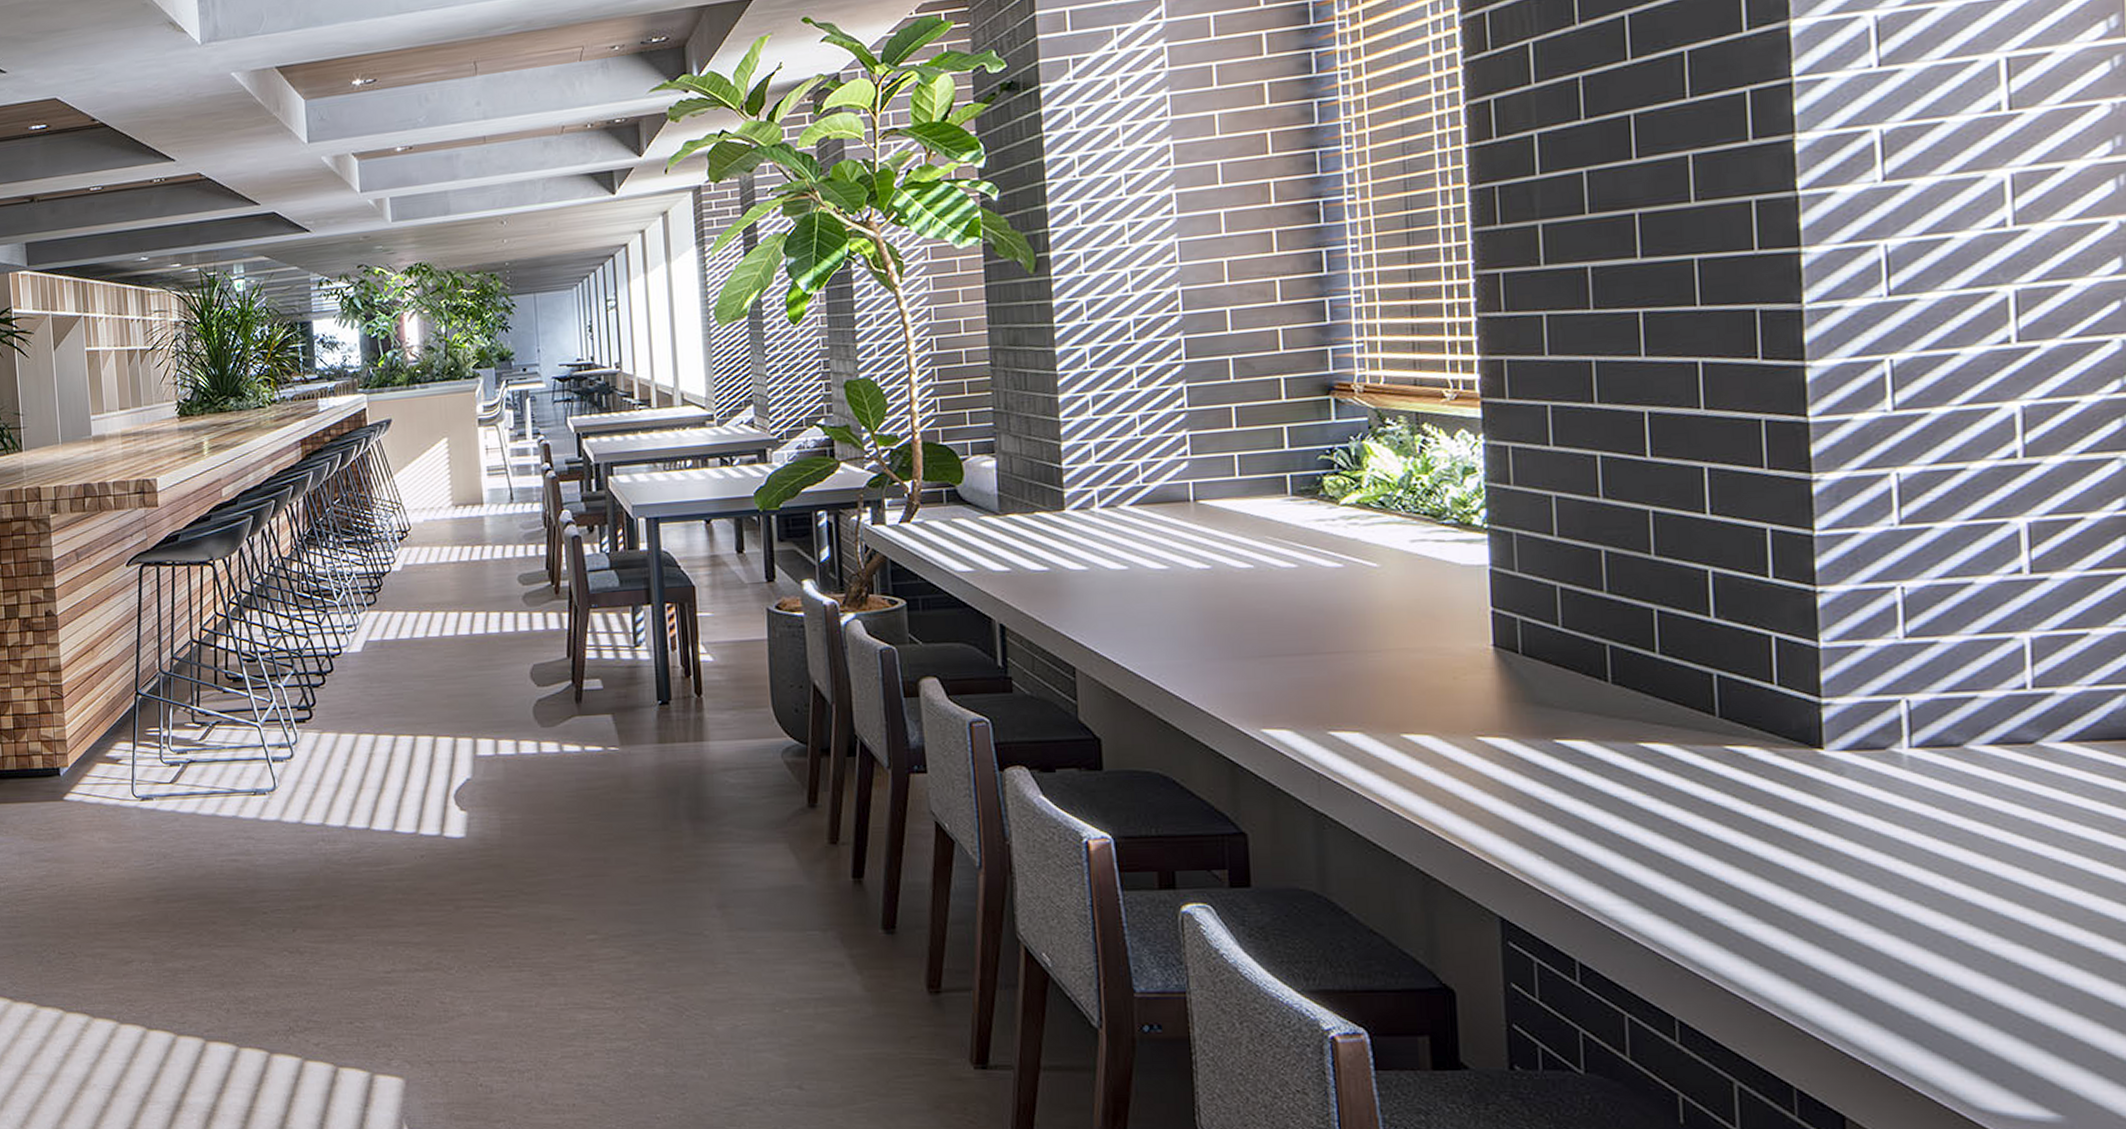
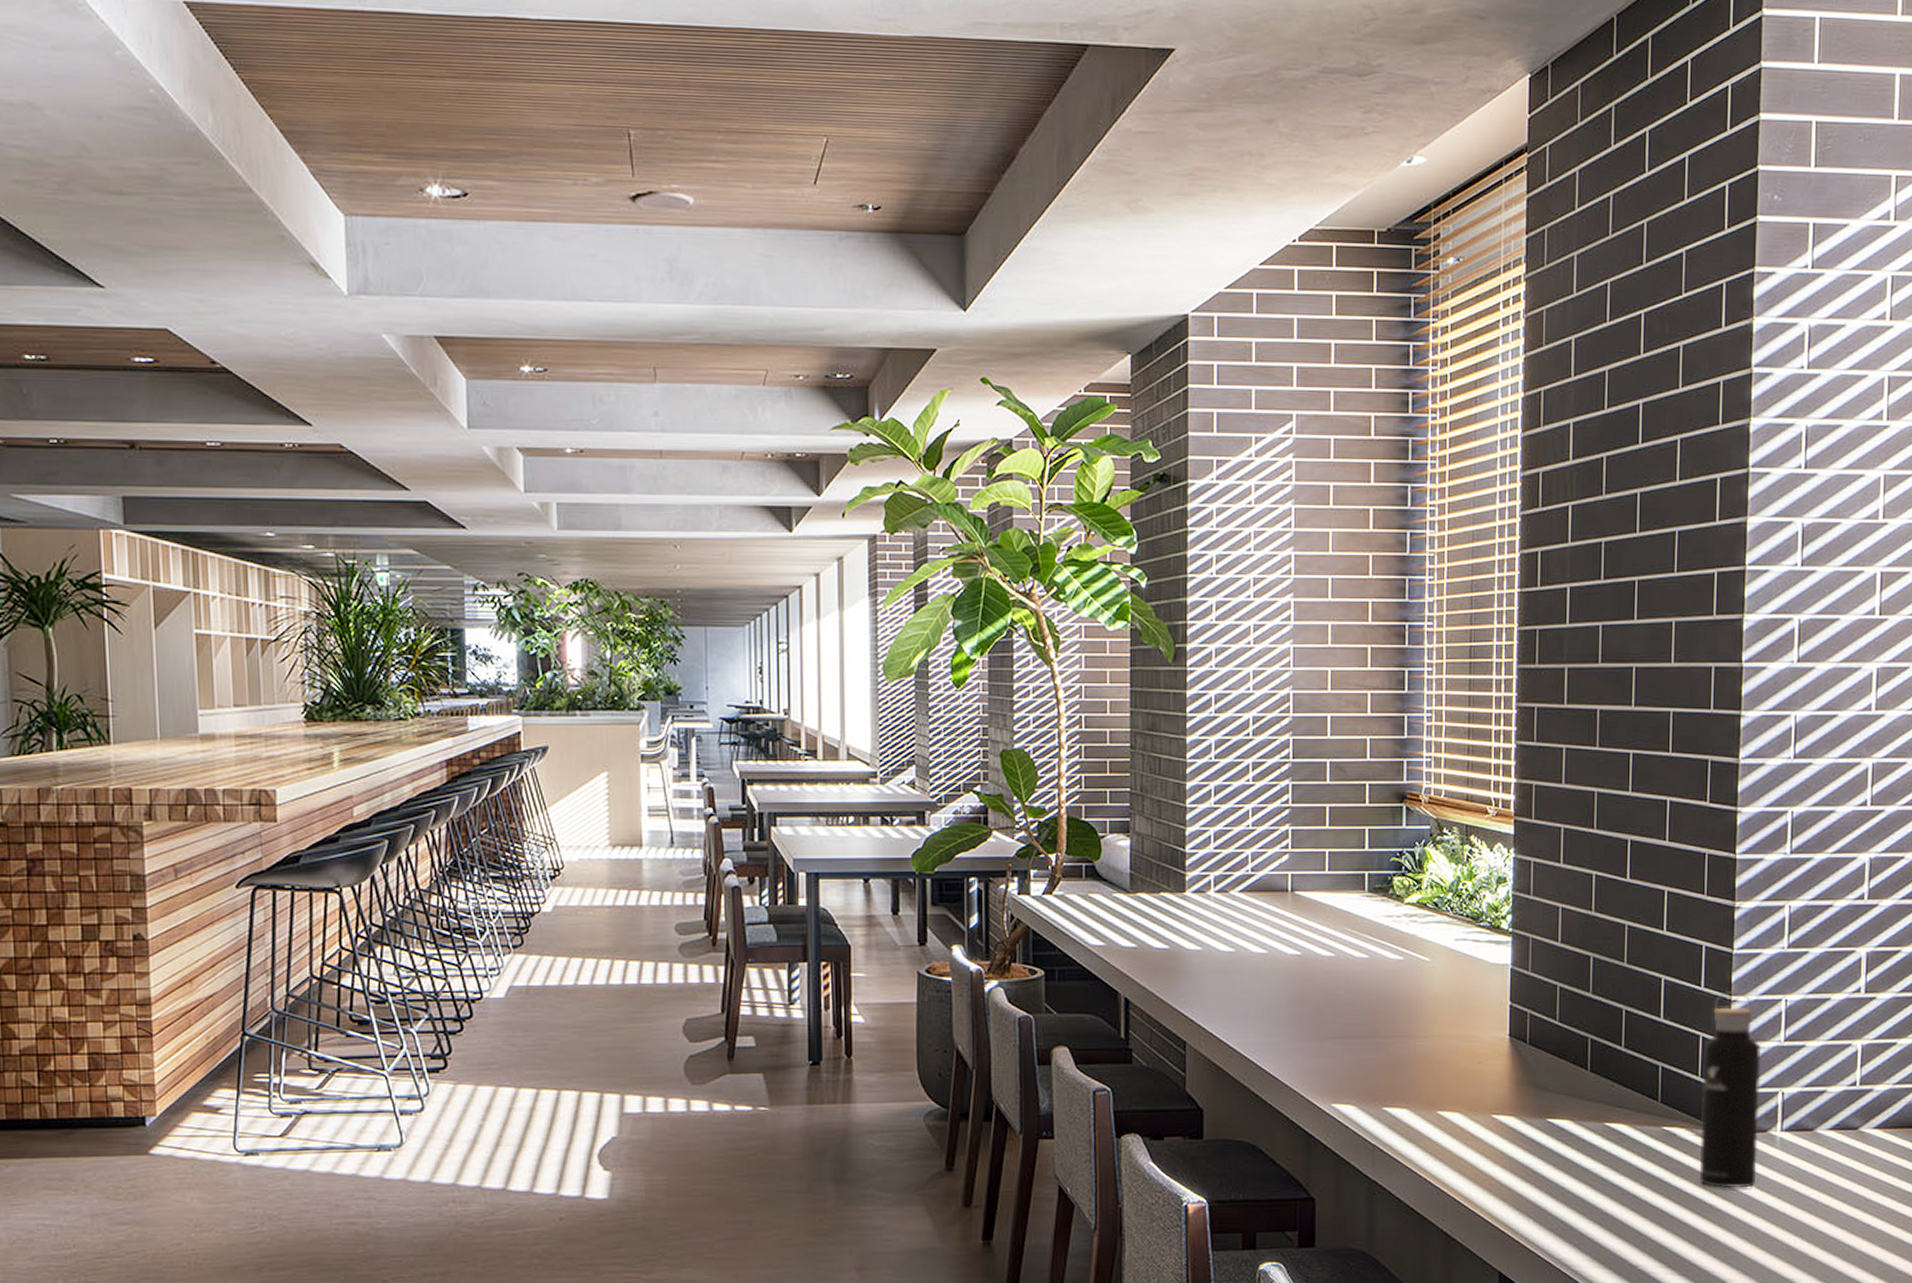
water bottle: none [1779,580,1875,819] -> present [1699,991,1762,1189]

